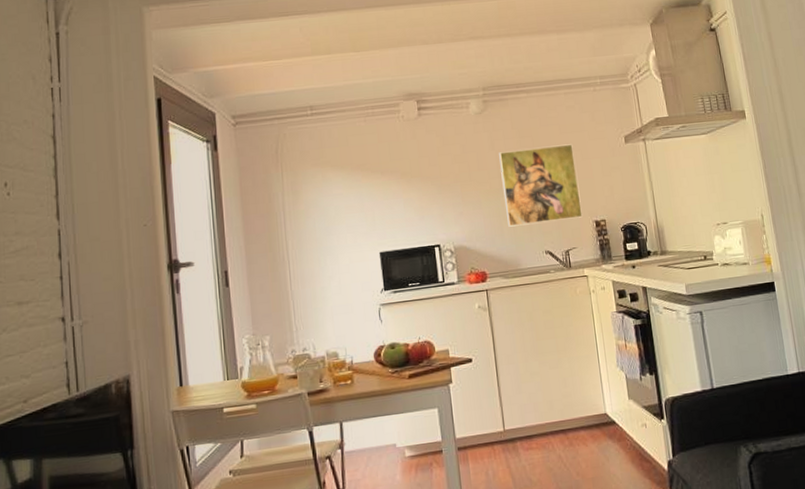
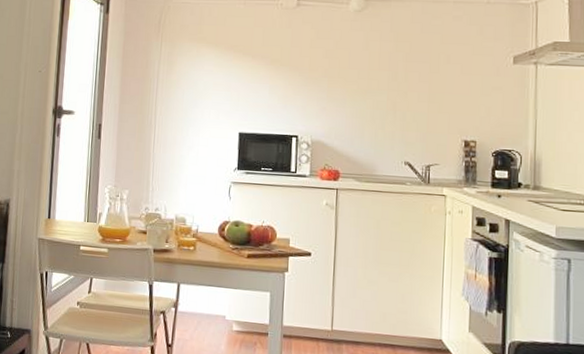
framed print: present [499,144,583,227] -> none [370,54,453,134]

